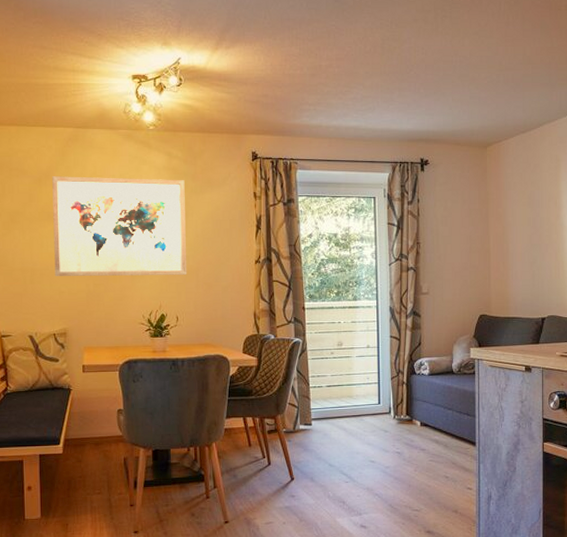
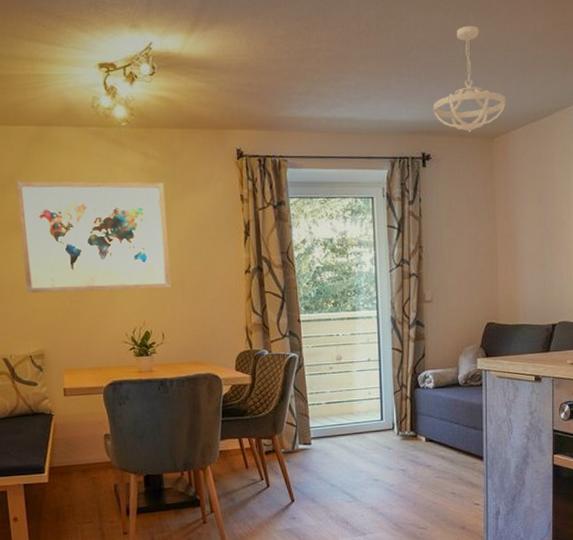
ceiling light fixture: none [432,48,498,142] -> present [433,25,506,133]

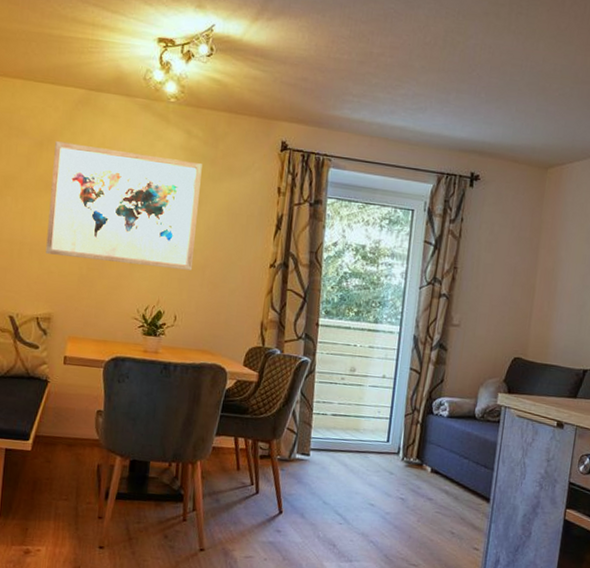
ceiling light fixture: present [433,25,506,133] -> none [489,52,566,159]

